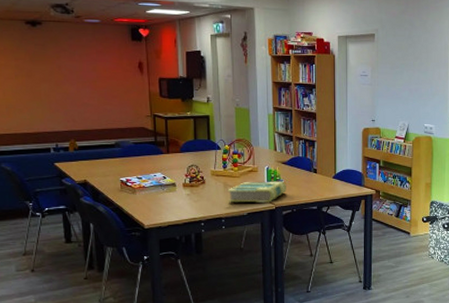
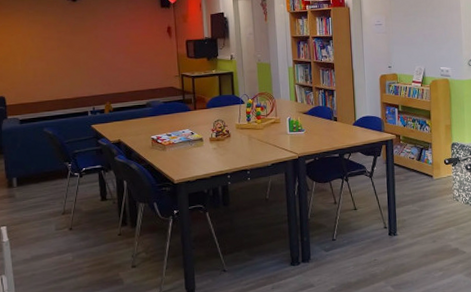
book: present [227,181,286,203] -> none [252,131,308,154]

